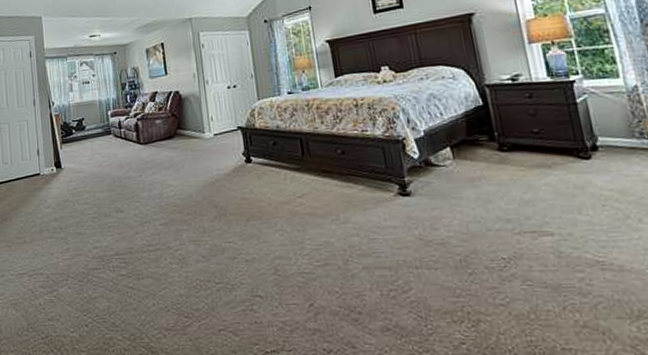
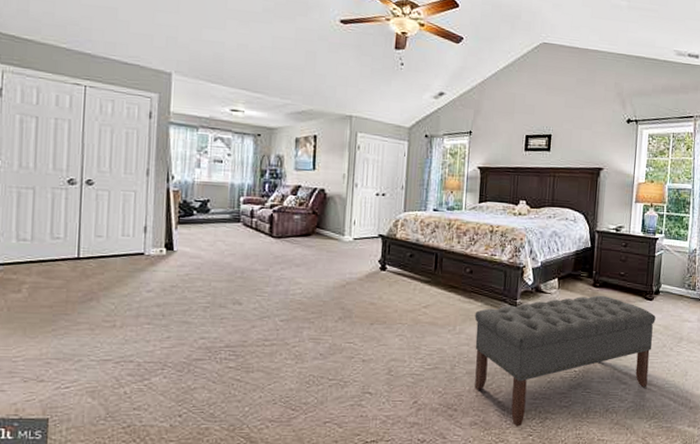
bench: none [358,160,617,332] -> present [474,295,656,427]

